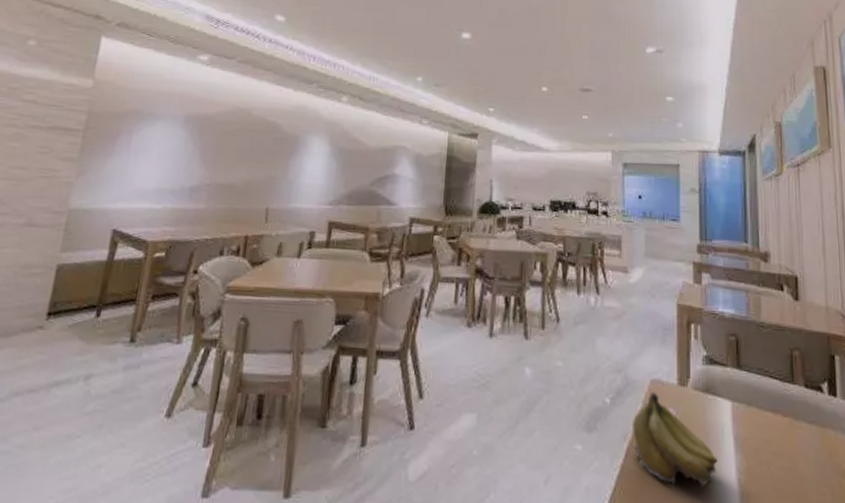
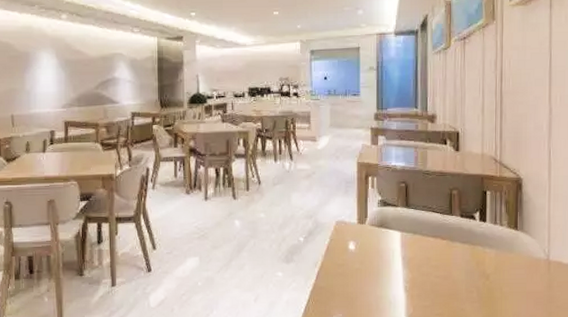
fruit: present [631,391,718,487] -> none [321,230,389,294]

